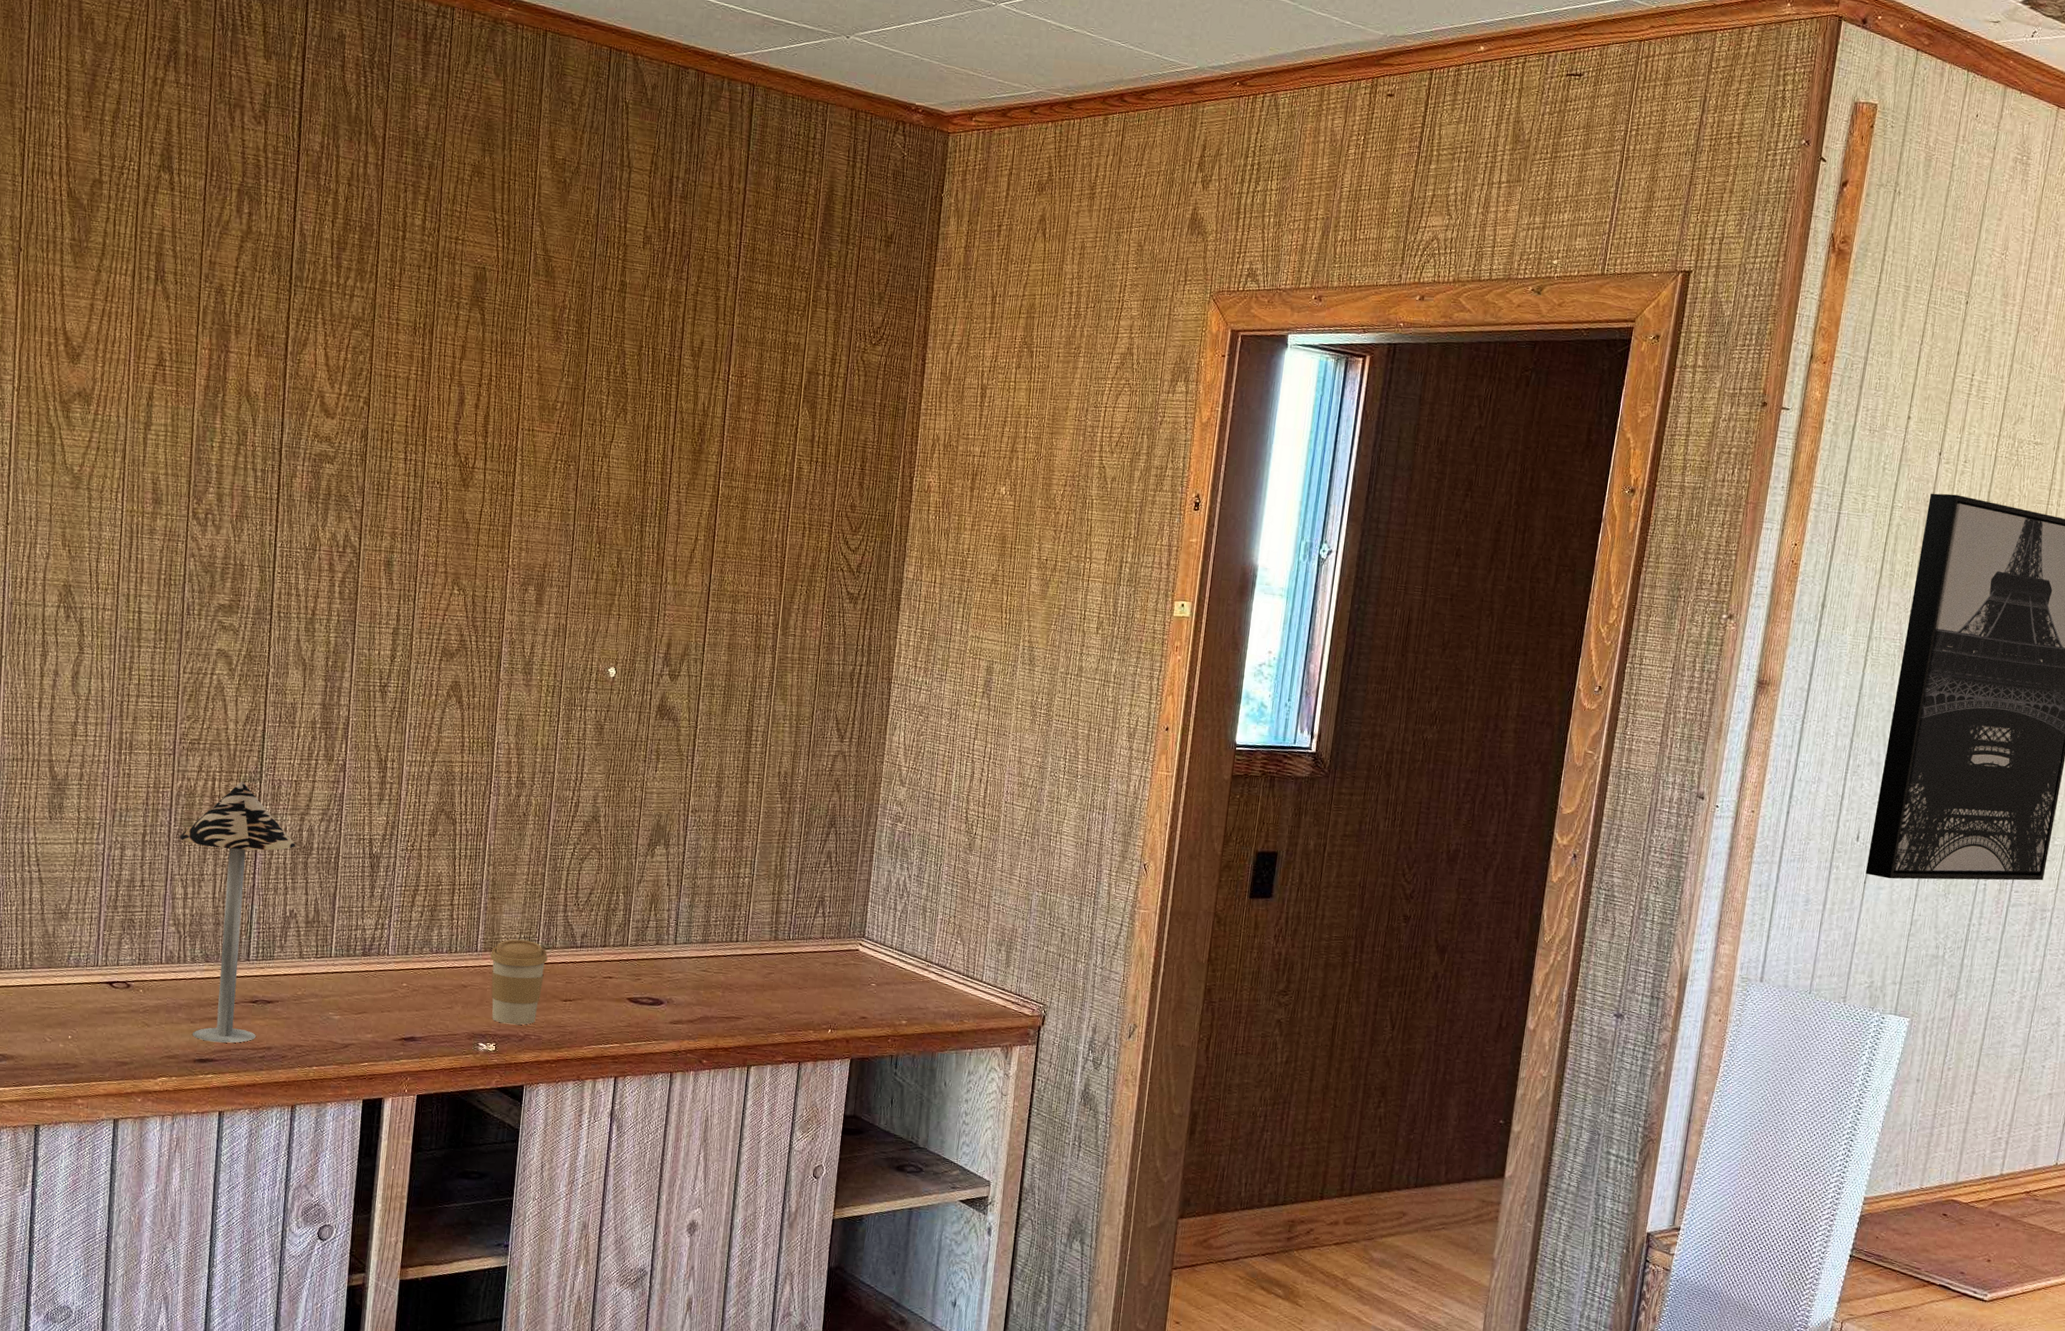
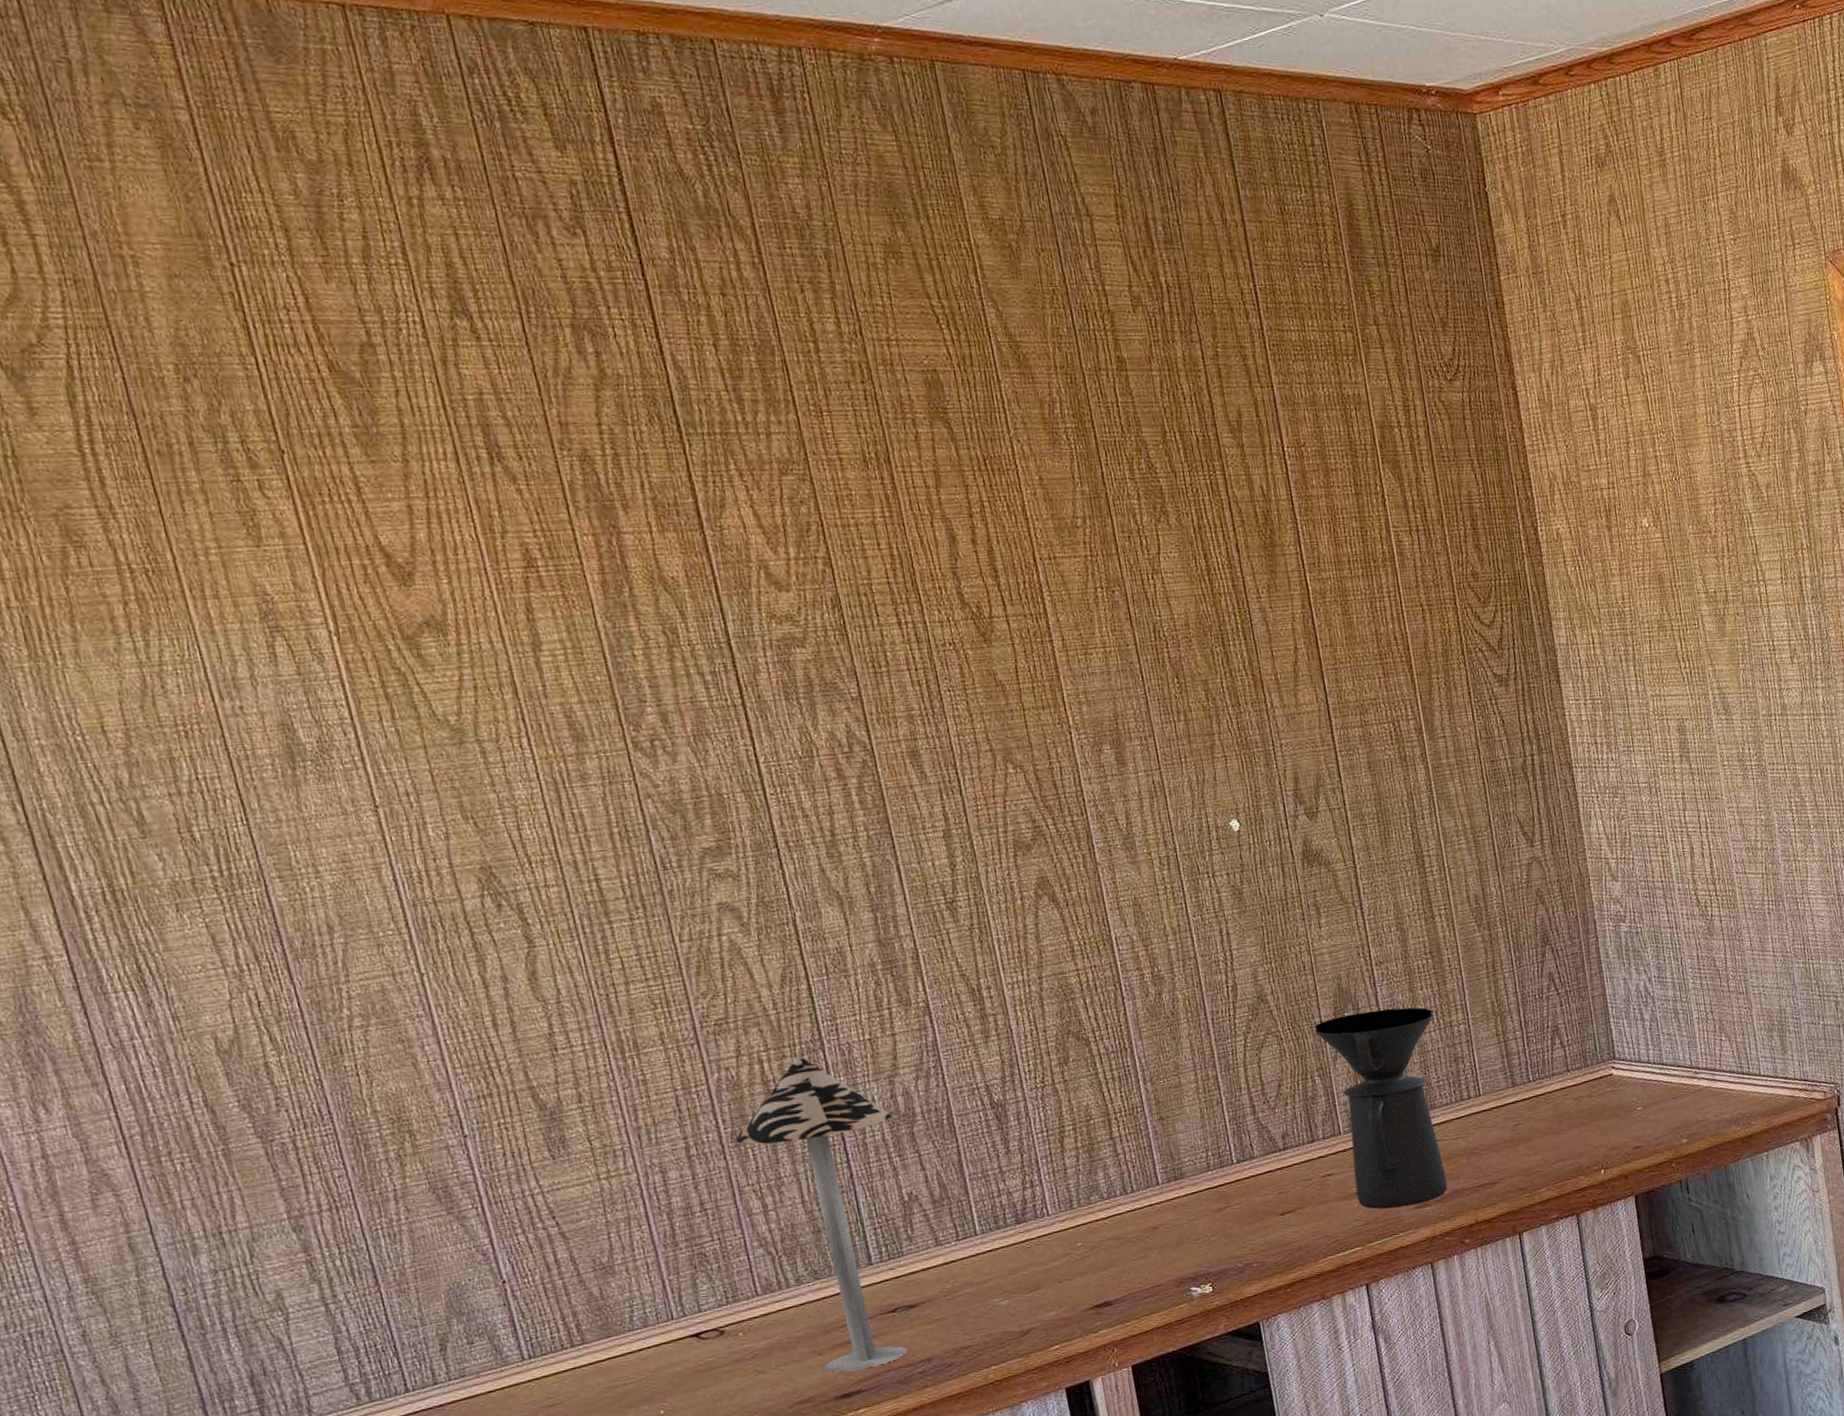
coffee cup: present [490,939,548,1025] -> none [1176,1156,1253,1259]
coffee maker: none [627,847,727,1021] -> present [1314,1007,1448,1209]

